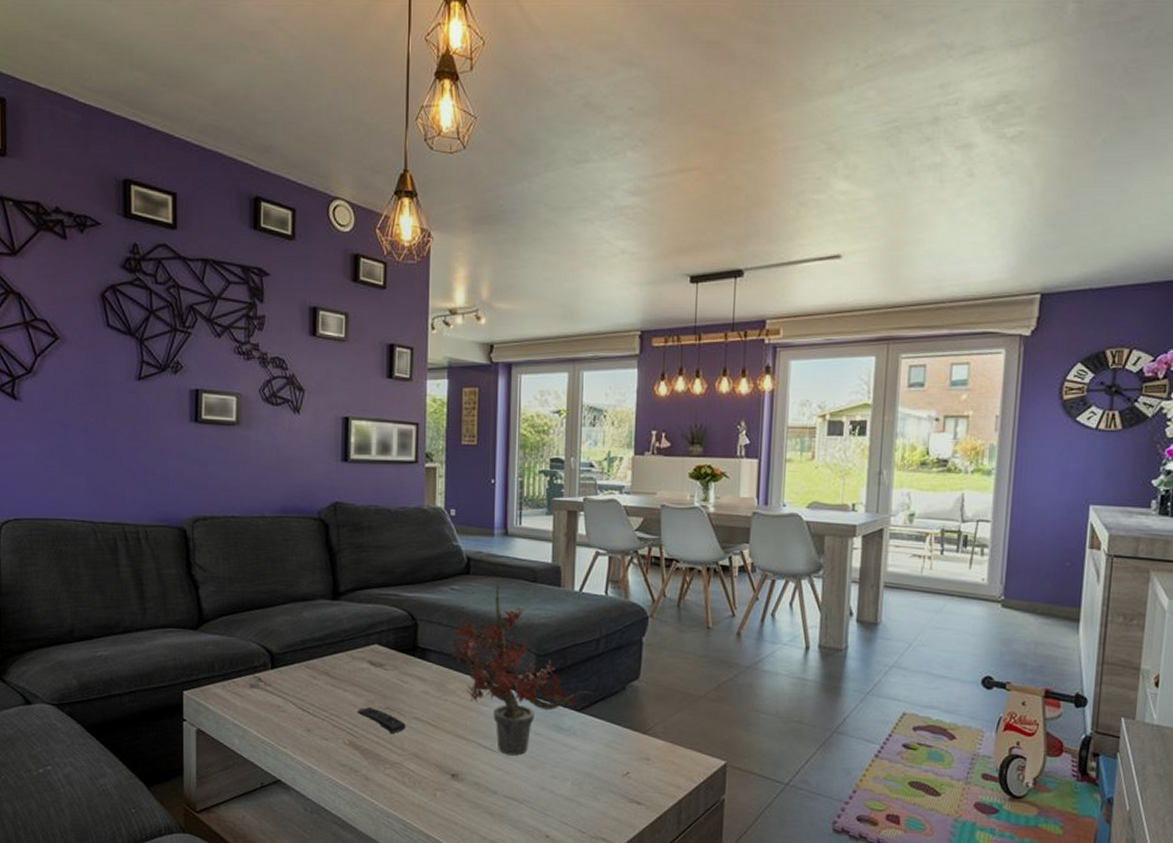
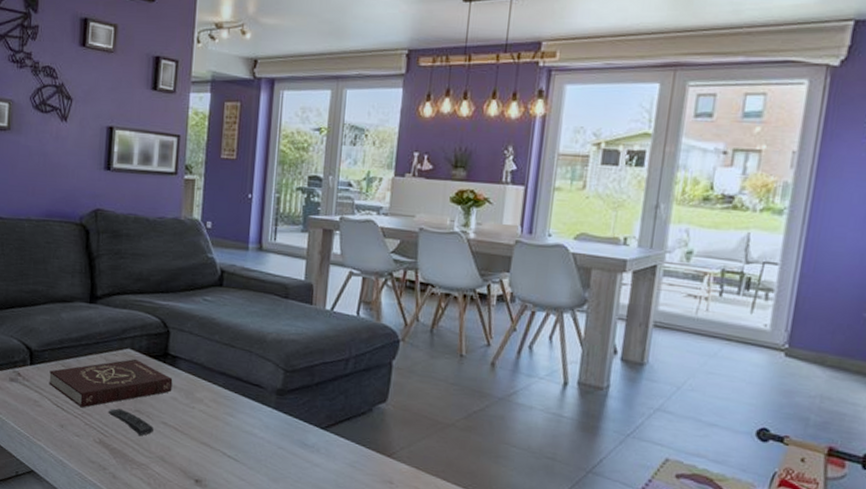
book: none [292,654,423,710] -> present [49,358,173,408]
potted plant: present [449,581,592,756] -> none [199,295,338,467]

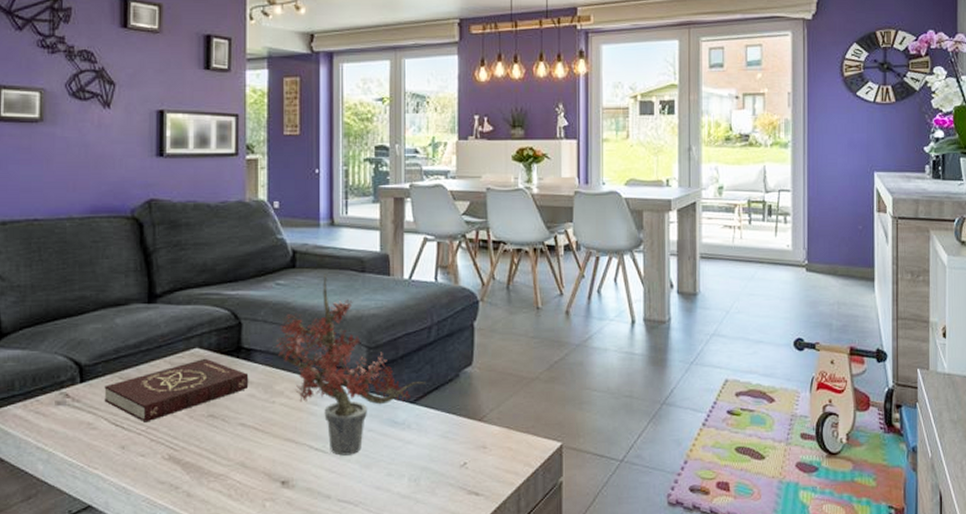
remote control: present [107,408,155,436] -> none [176,417,232,444]
potted plant: none [199,295,338,467] -> present [275,274,425,456]

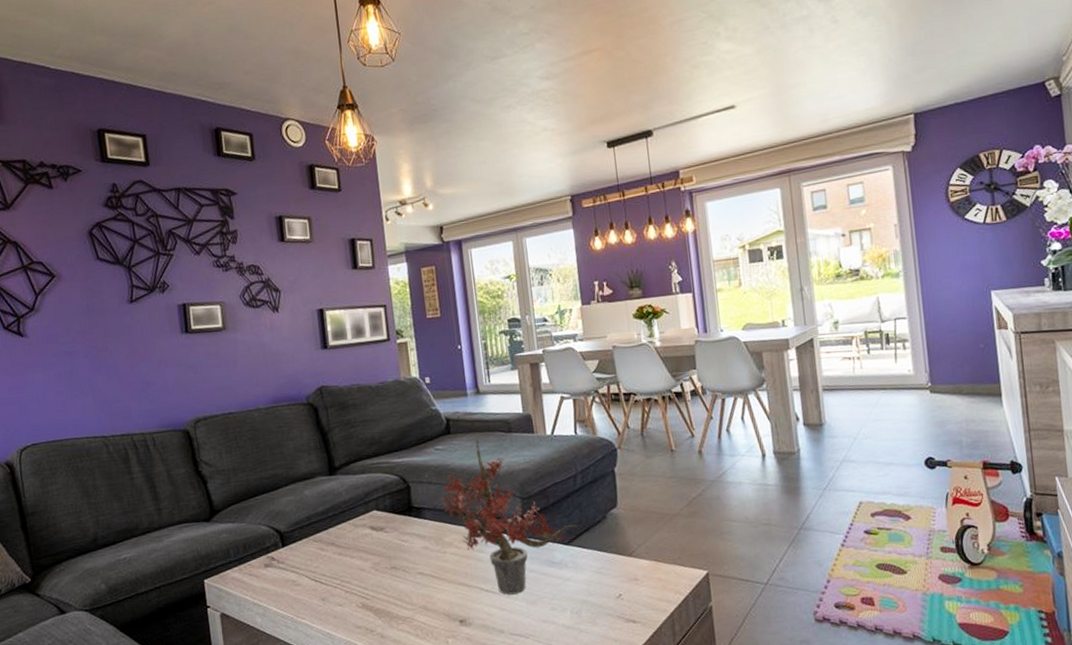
book: present [104,358,249,423] -> none [302,518,422,577]

